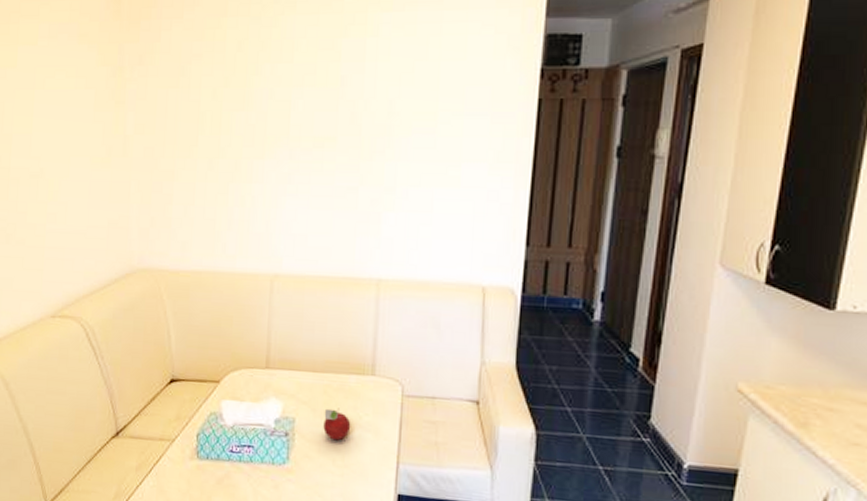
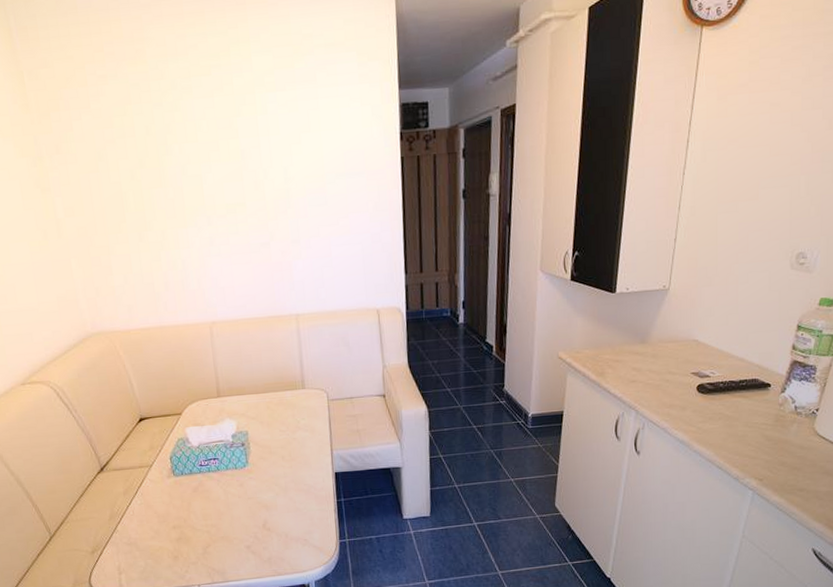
fruit: present [323,408,351,441] -> none [270,417,293,443]

